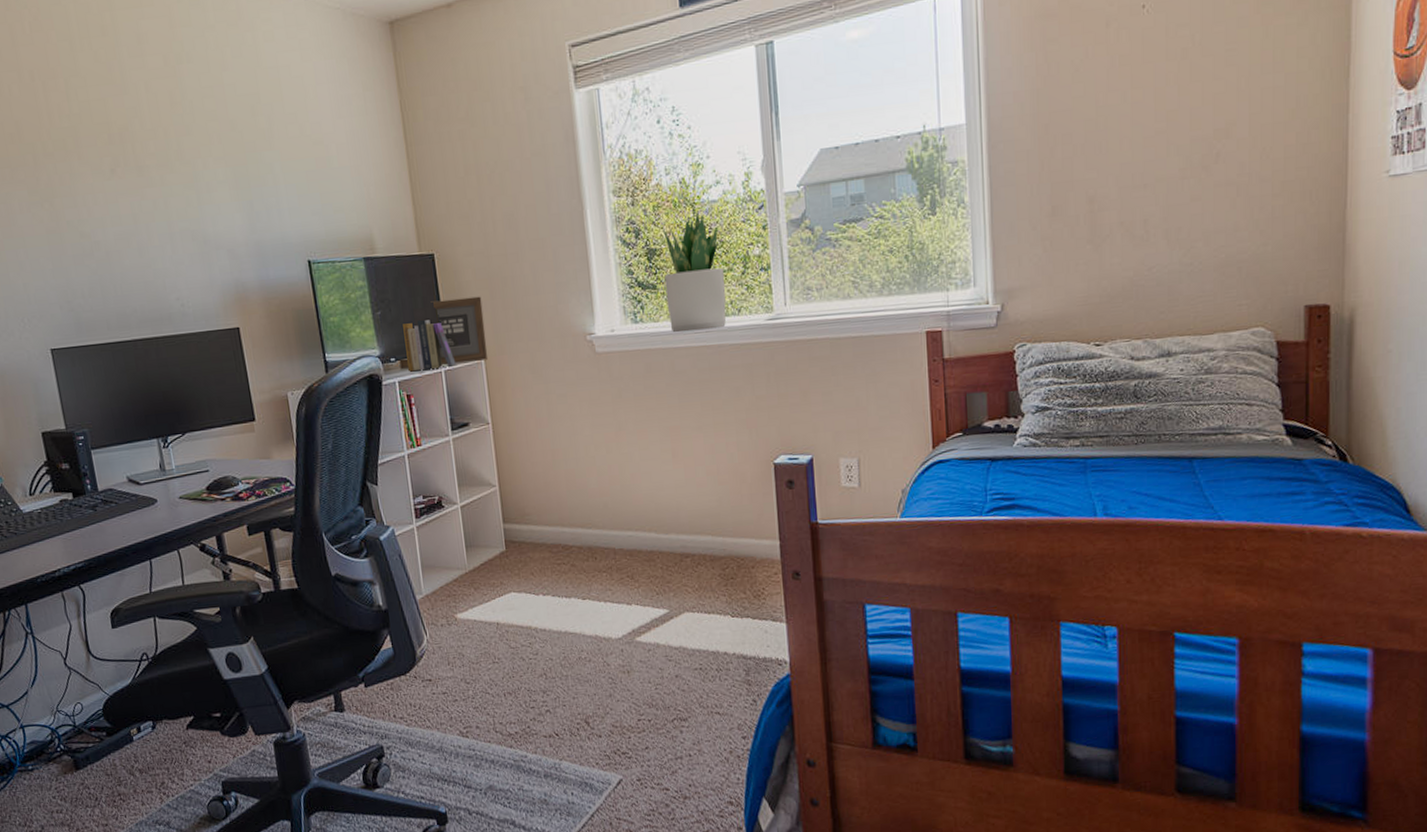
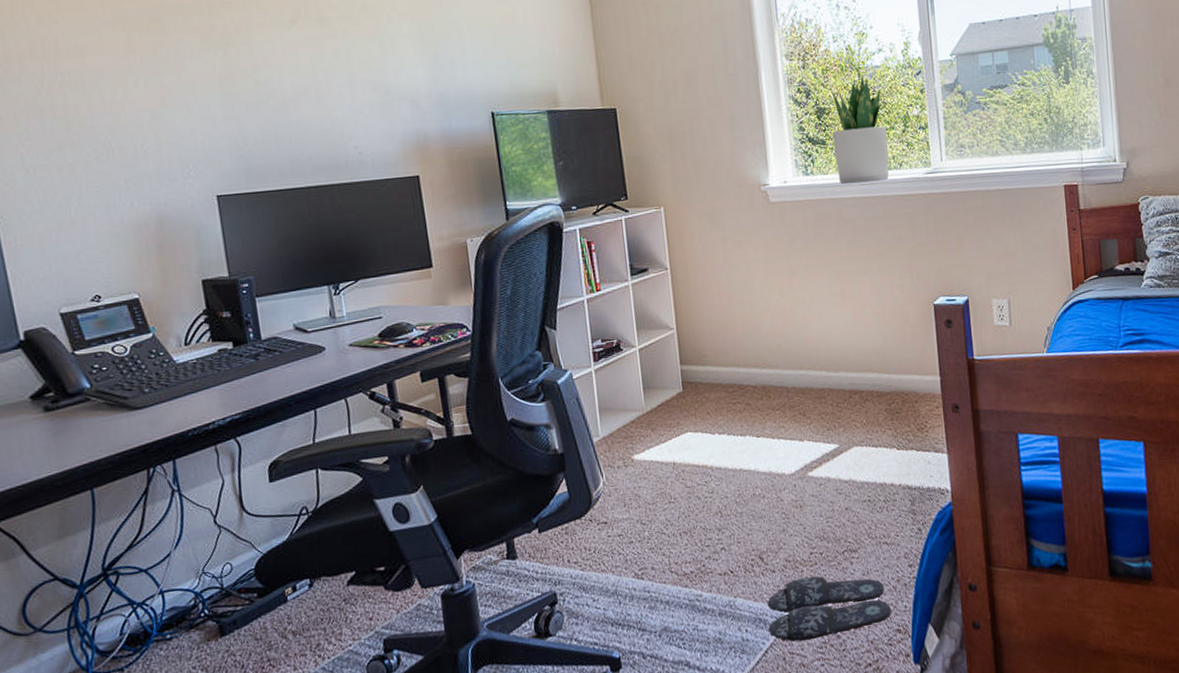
picture frame: present [399,296,489,370] -> none [580,148,668,218]
books: present [403,320,456,372] -> none [584,170,636,220]
slippers: none [594,743,723,808] -> present [768,576,891,642]

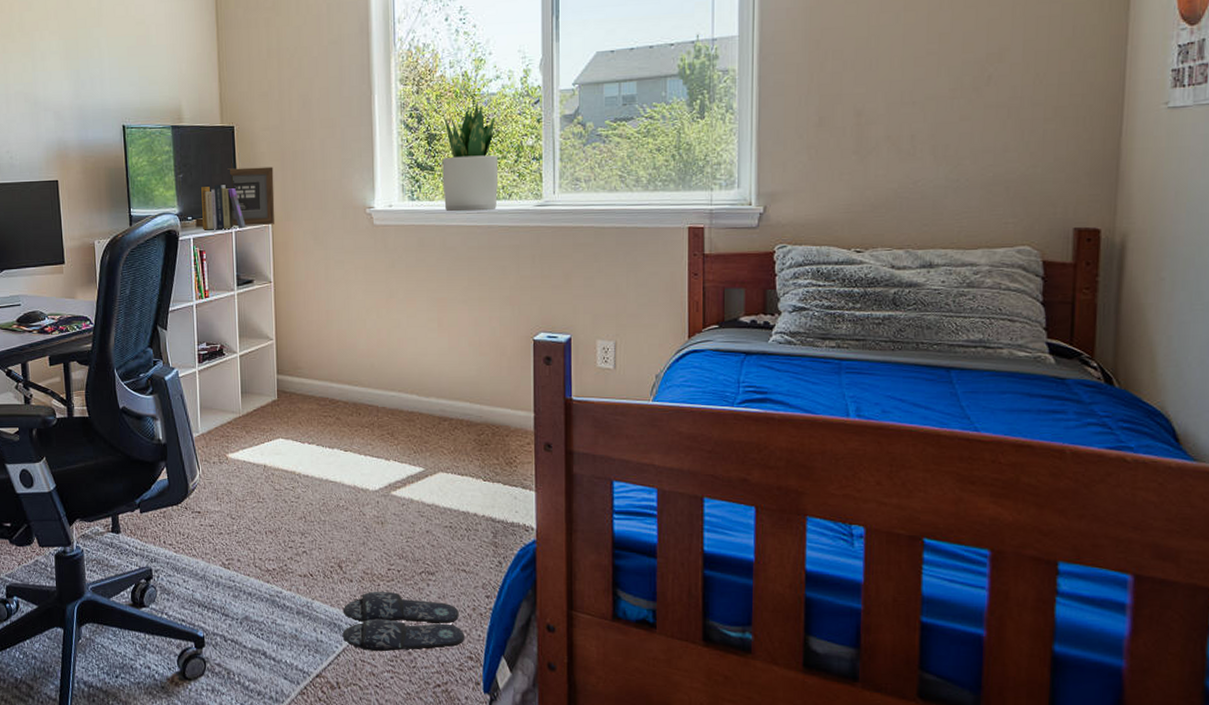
picture frame: none [580,148,668,218] -> present [195,166,275,228]
books: none [584,170,636,220] -> present [201,185,246,230]

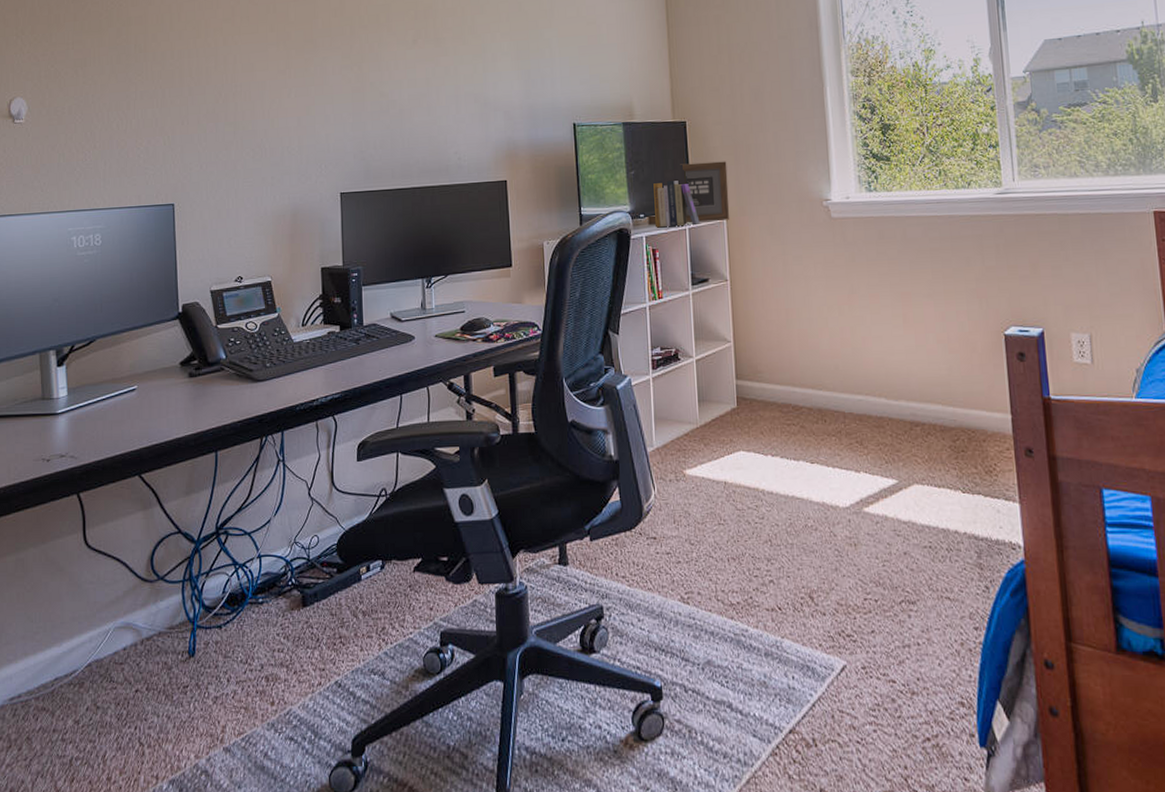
slippers: present [342,591,464,652] -> none [817,625,954,699]
planter: present [442,102,498,212] -> none [897,91,957,203]

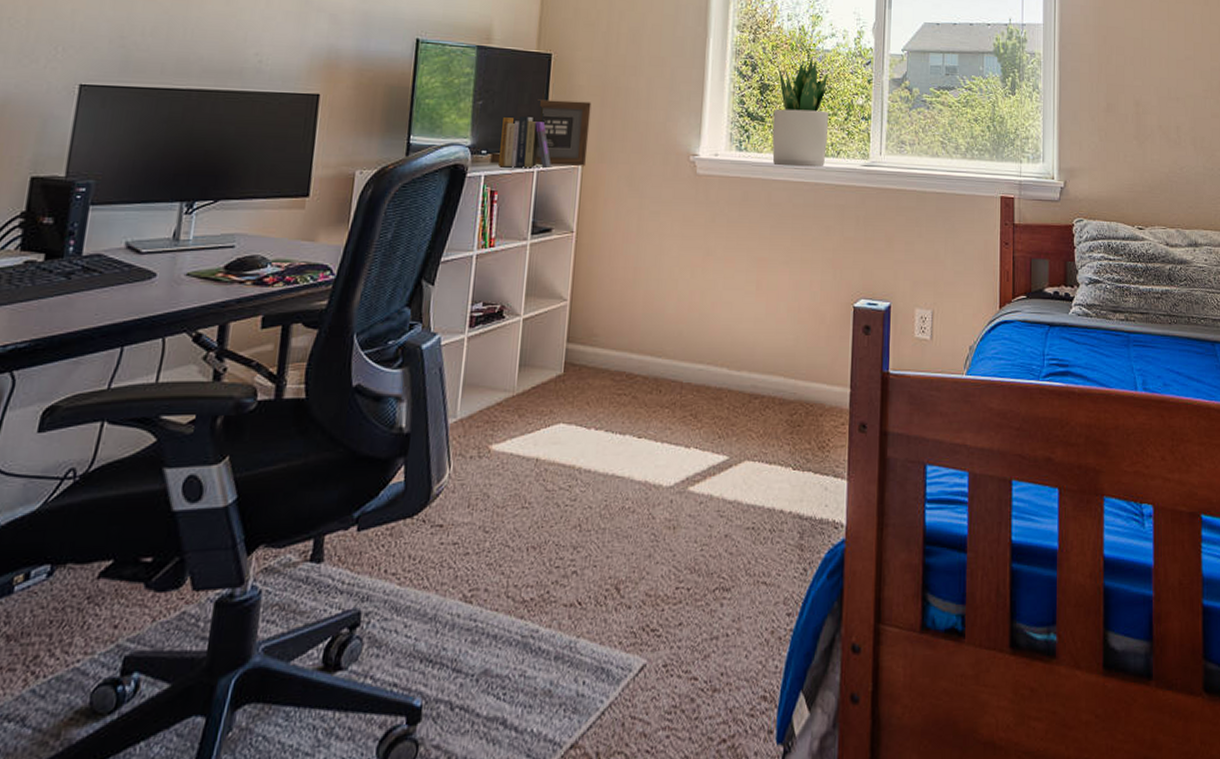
planter: none [897,91,957,203] -> present [772,56,831,167]

